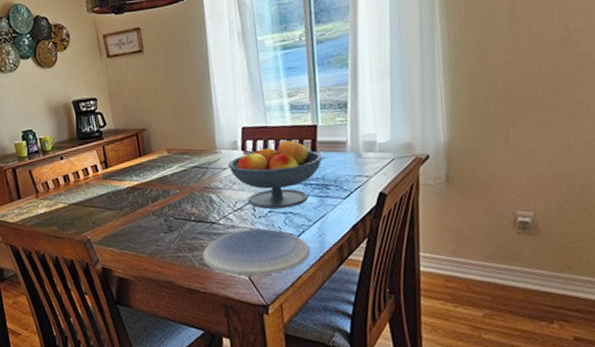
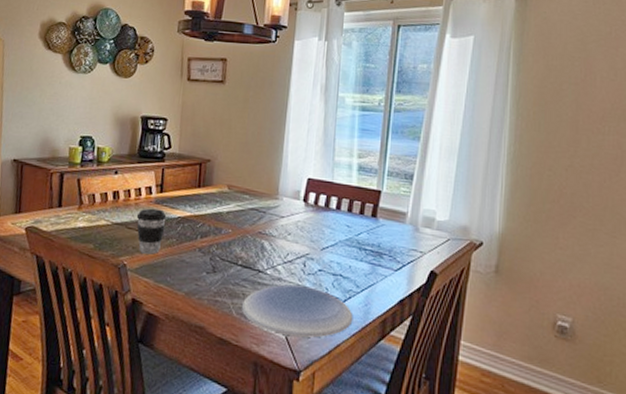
coffee cup: none [89,183,118,226] -> present [136,208,167,255]
fruit bowl: present [228,138,323,209] -> none [286,200,381,270]

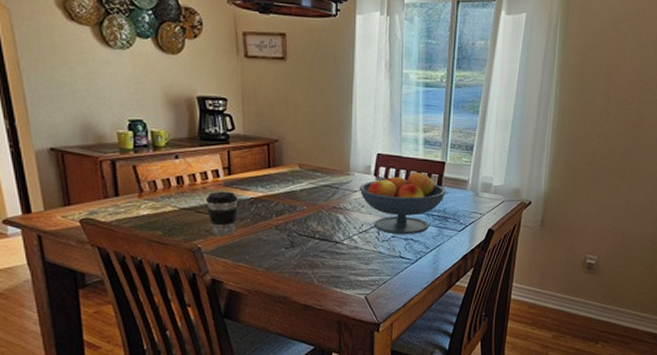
plate: present [241,284,353,338] -> none [321,252,424,296]
fruit bowl: none [286,200,381,270] -> present [359,171,446,235]

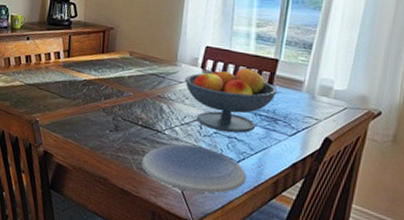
coffee cup: present [205,191,238,236] -> none [46,71,74,113]
plate: none [321,252,424,296] -> present [141,144,247,194]

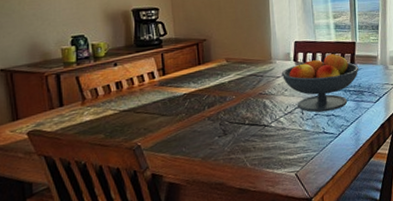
plate: present [141,144,247,194] -> none [254,129,348,173]

